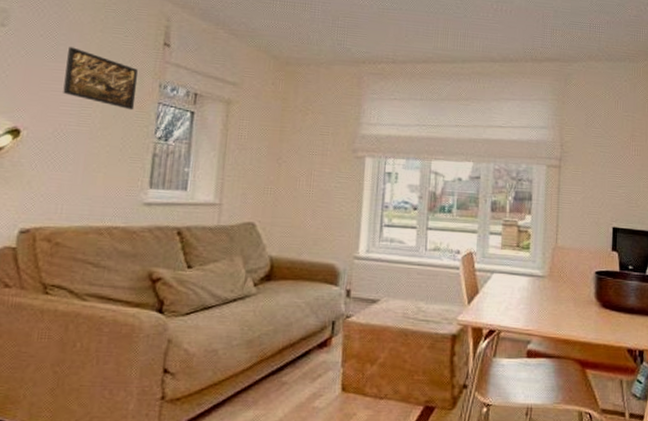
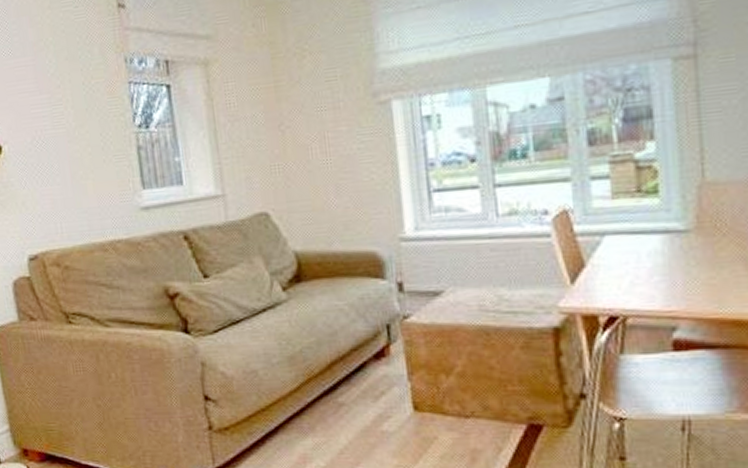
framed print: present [63,47,138,111] -> none [22,35,105,99]

